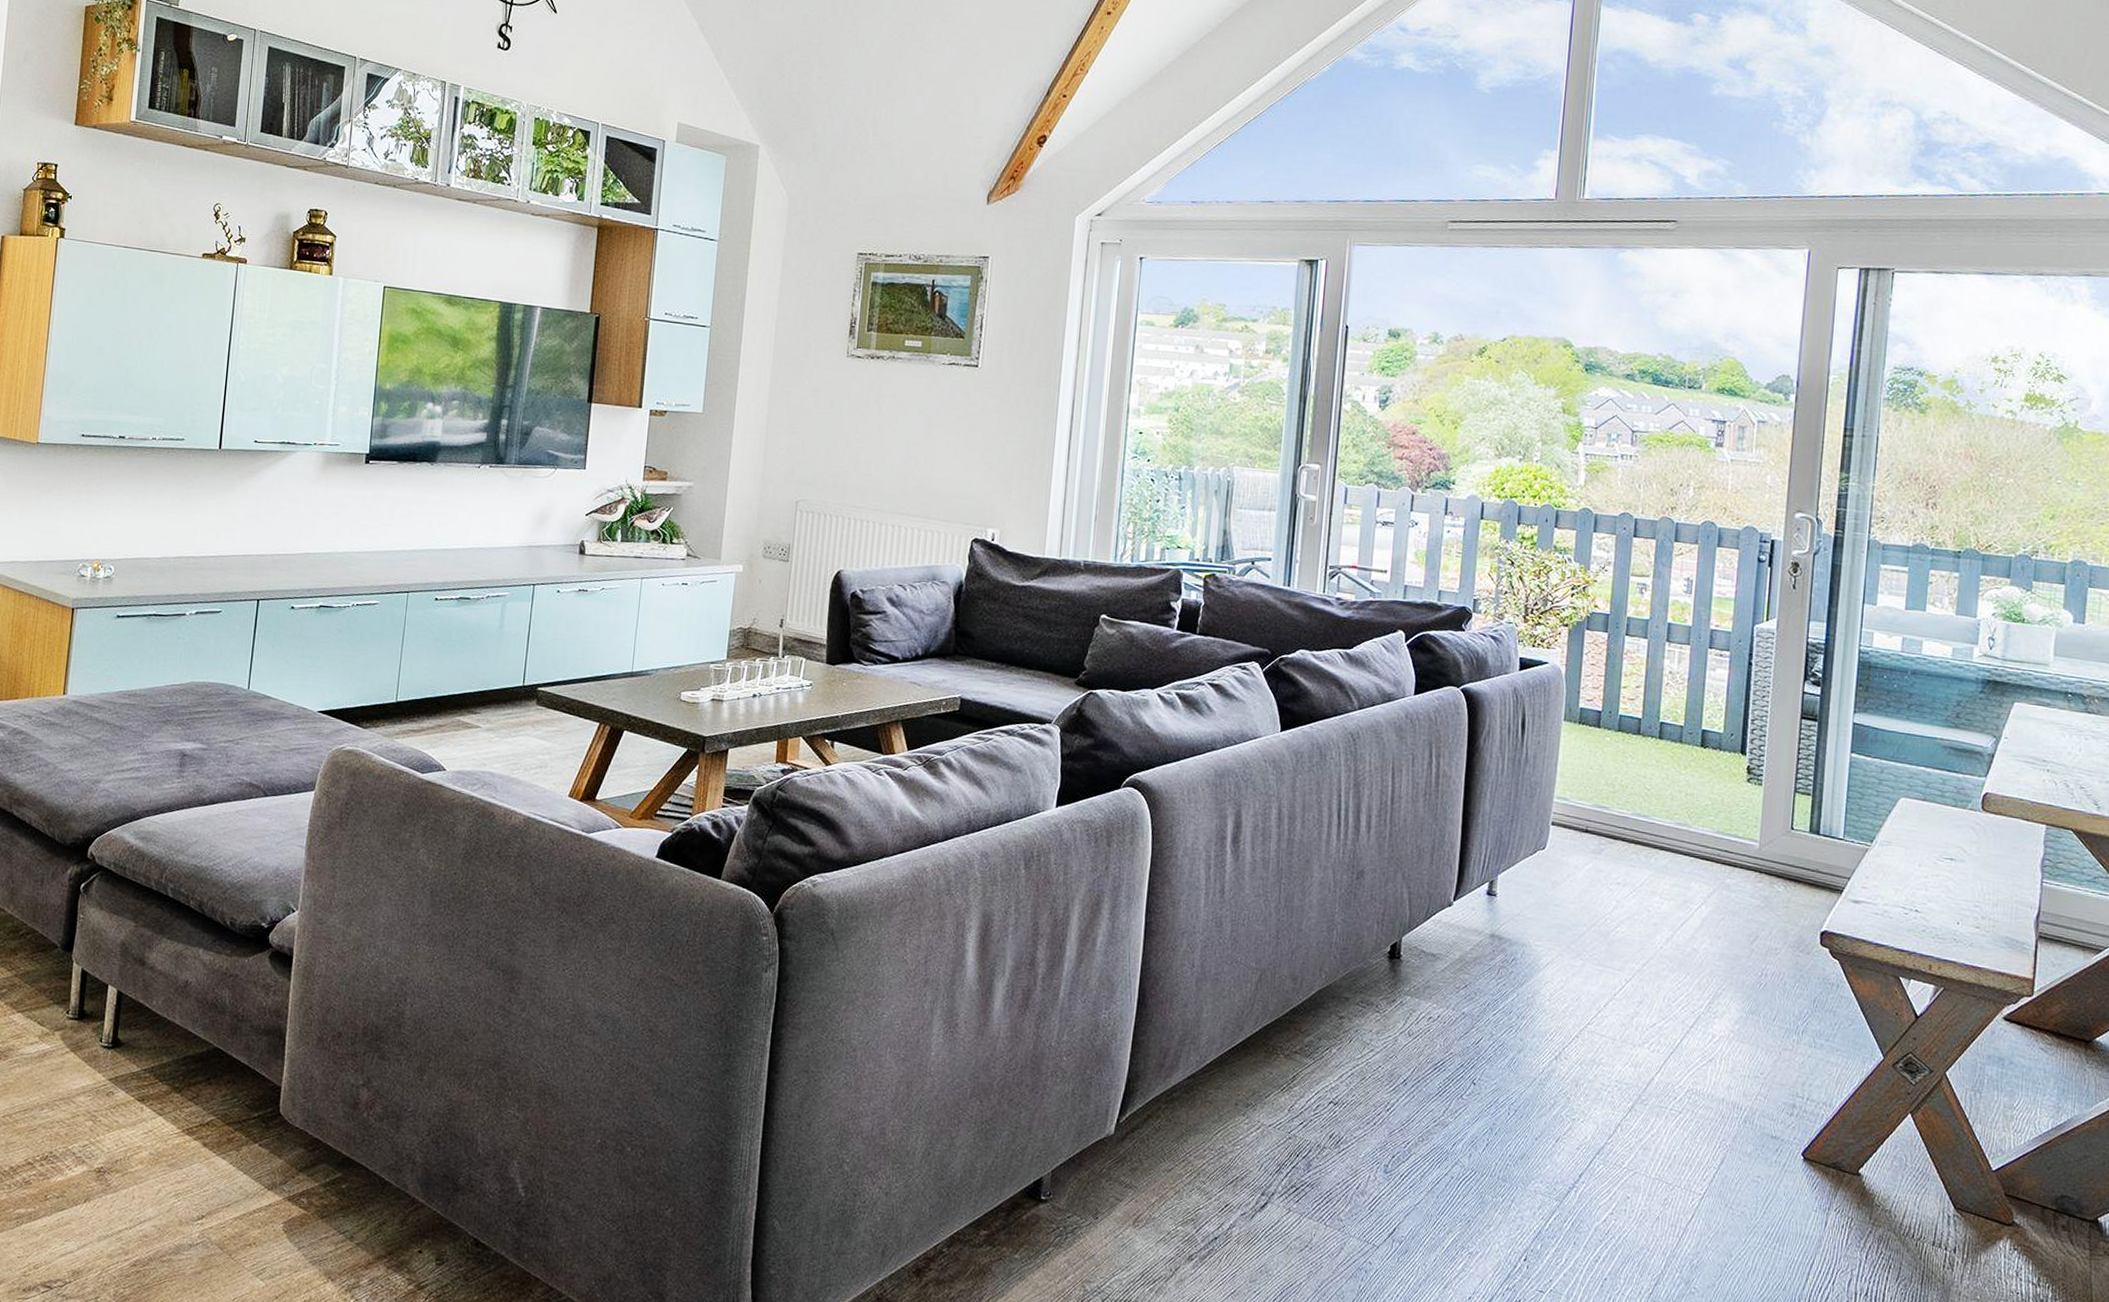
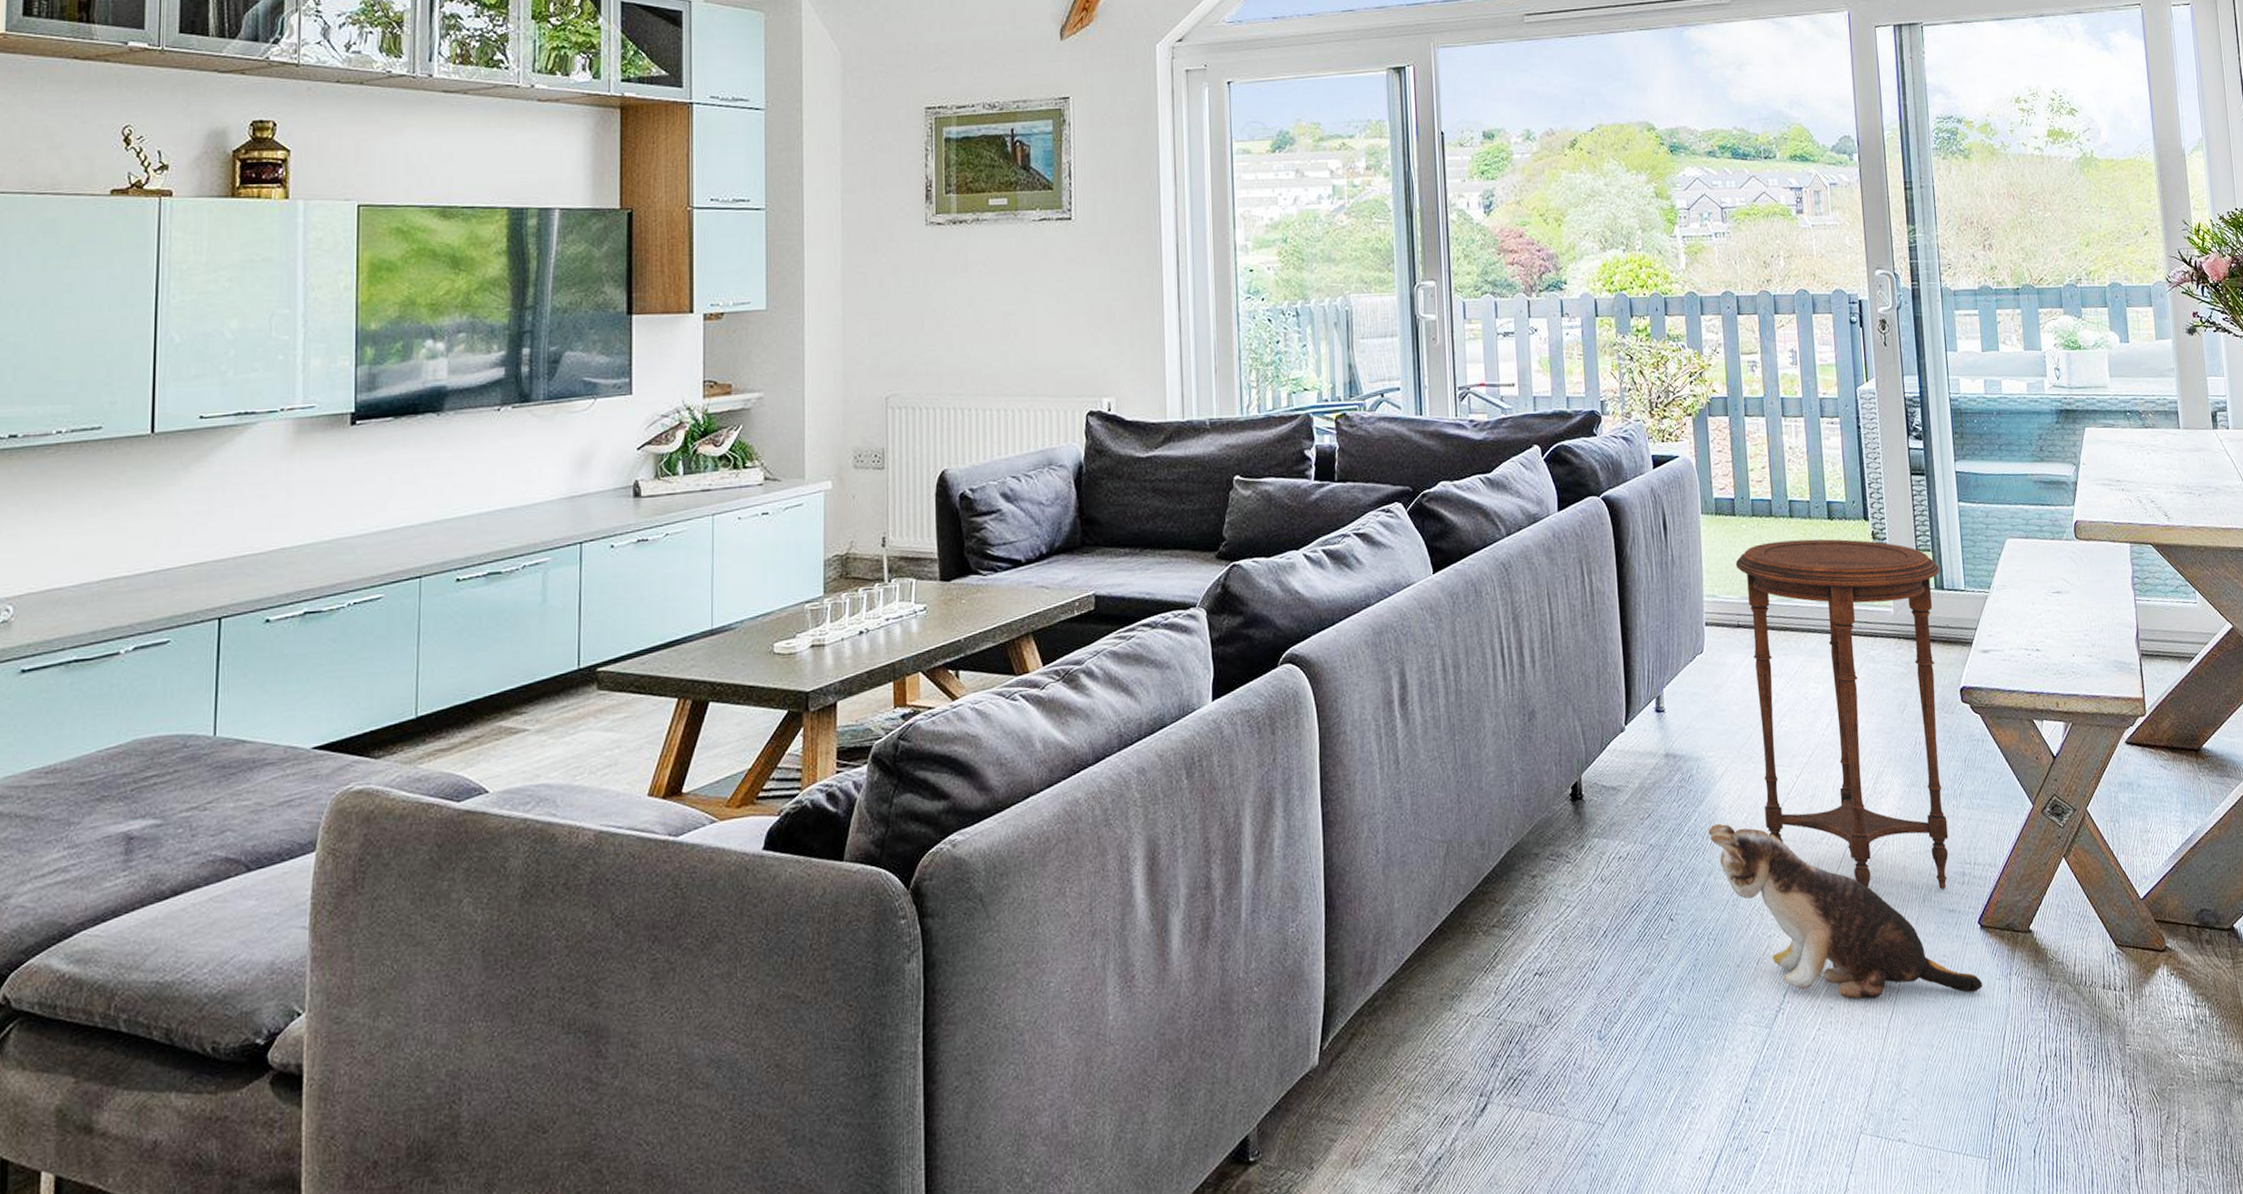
plush toy: none [1524,1007,1797,1218] -> present [1708,823,1983,999]
side table: none [1586,758,1819,1116] -> present [1735,539,1949,889]

